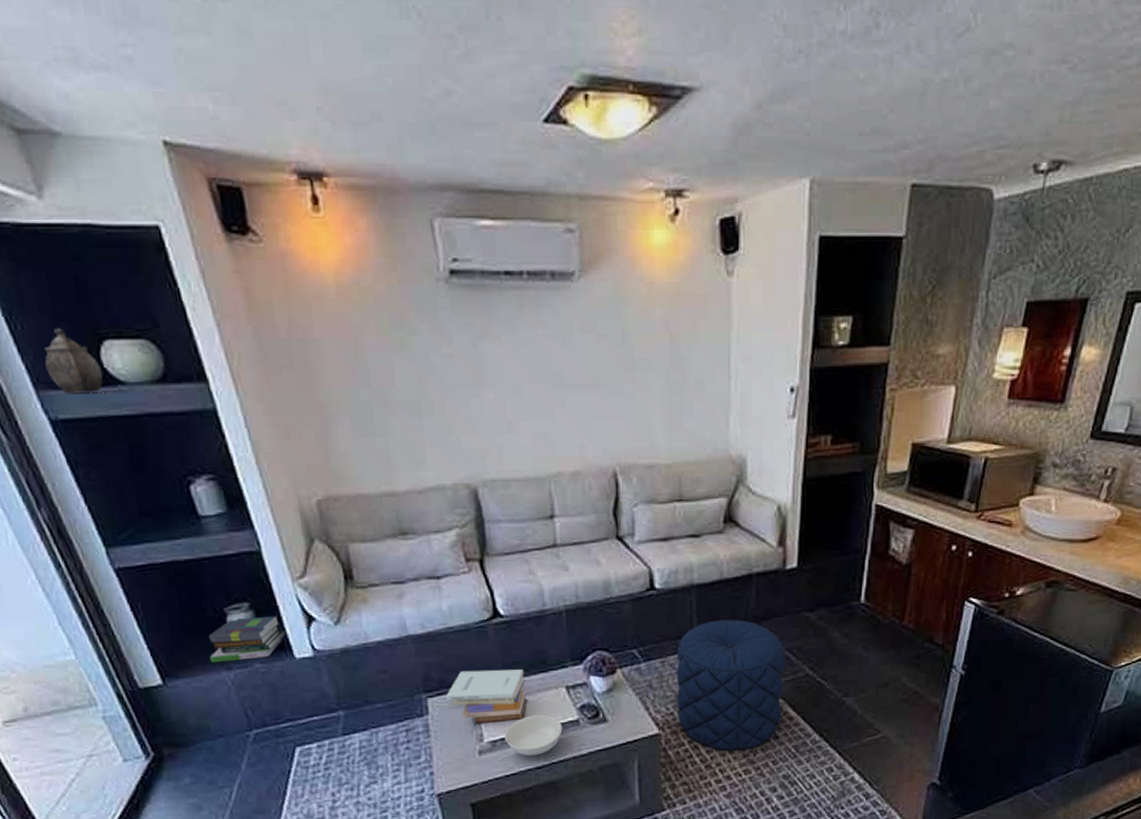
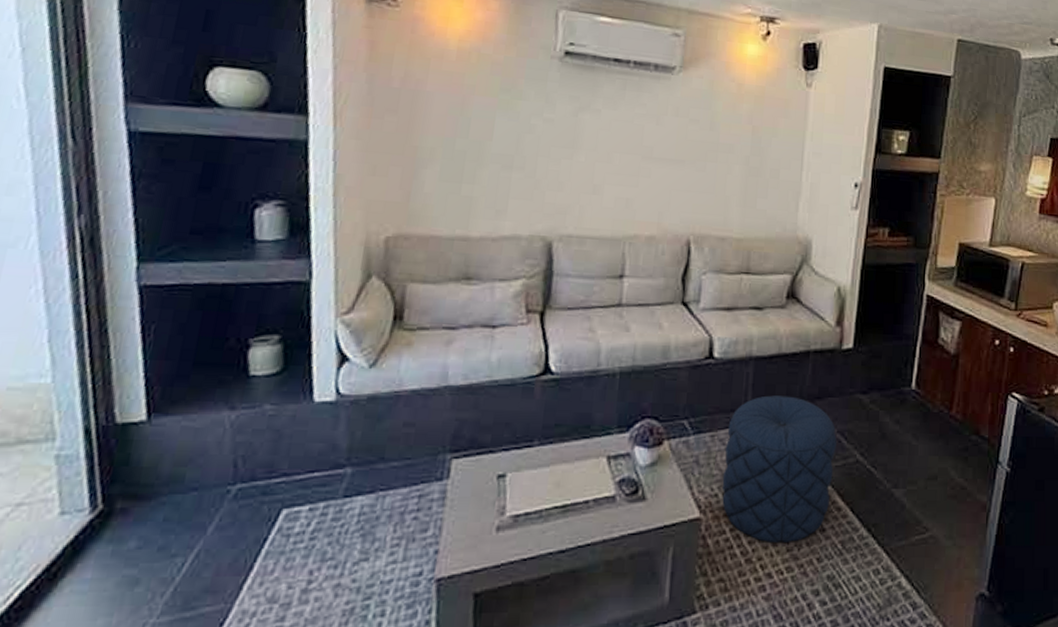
decorative jar: present [44,329,103,394] -> none [144,51,203,112]
books: present [209,615,287,663] -> none [213,351,312,400]
books: present [445,669,527,724] -> none [472,430,566,494]
bowl: present [504,714,563,756] -> none [529,487,596,537]

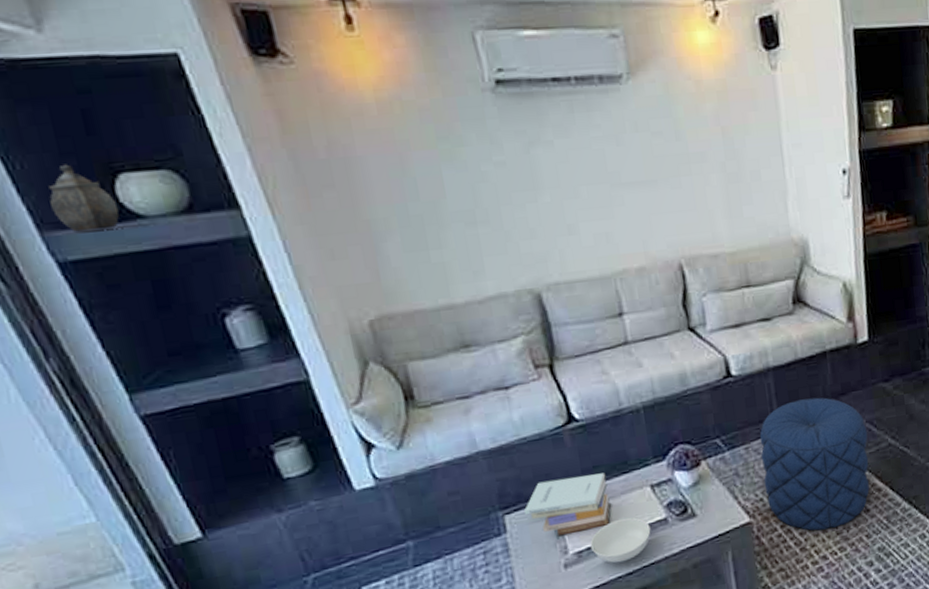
decorative jar: none [144,51,203,112] -> present [48,165,119,234]
books: none [472,430,566,494] -> present [523,473,611,537]
bowl: none [529,487,596,537] -> present [590,517,651,564]

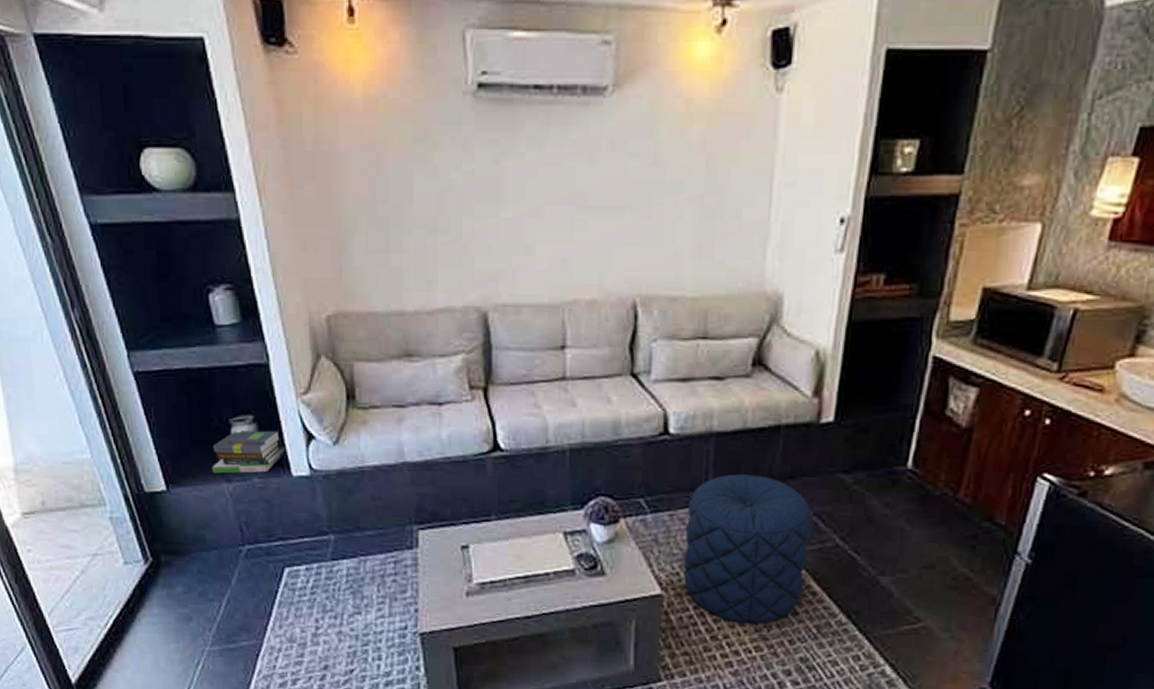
decorative jar: present [48,165,119,234] -> none [91,136,141,200]
books: none [254,447,344,507] -> present [212,430,286,474]
books: present [523,473,611,537] -> none [437,504,521,563]
bowl: present [590,517,651,564] -> none [494,559,556,604]

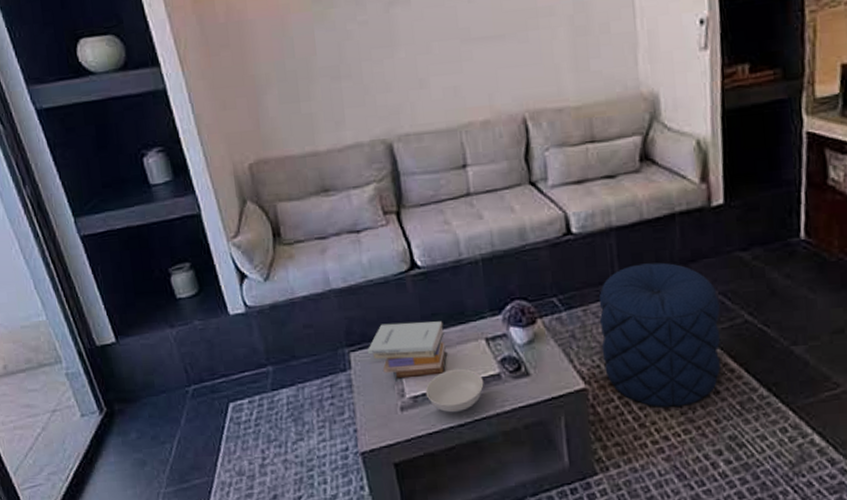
books: present [212,430,286,474] -> none [155,274,222,321]
books: none [437,504,521,563] -> present [367,321,447,379]
bowl: none [494,559,556,604] -> present [425,368,484,413]

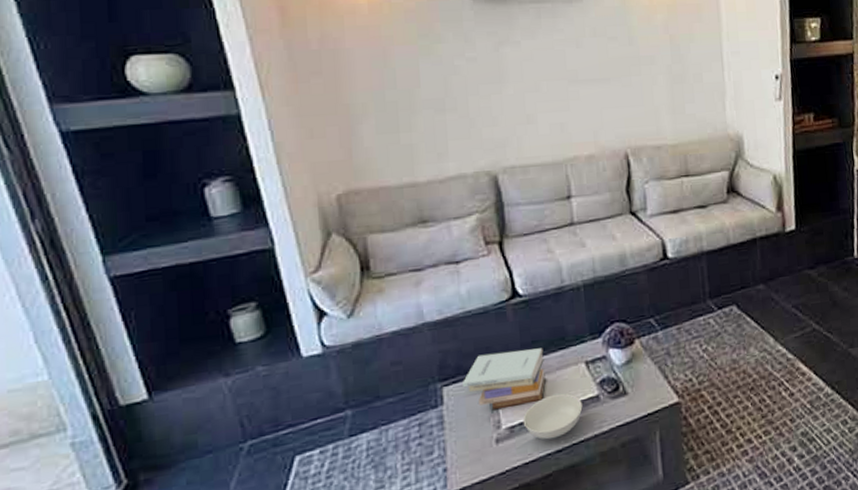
pouf: present [598,262,721,407] -> none [691,281,794,414]

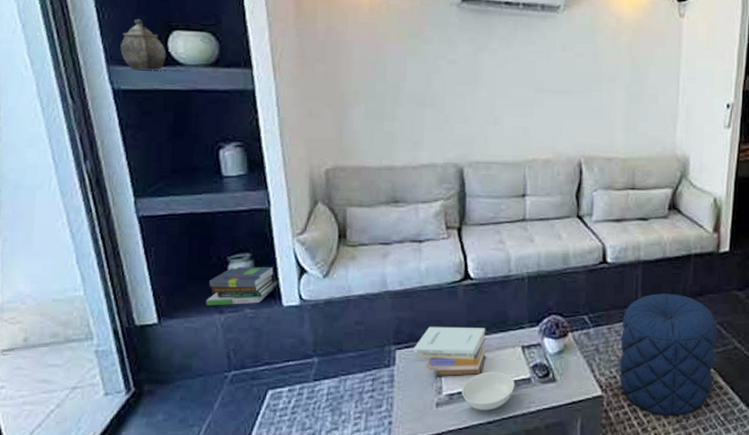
decorative jar: none [65,47,125,107] -> present [120,20,166,71]
books: none [206,313,295,370] -> present [205,266,279,306]
pouf: none [691,281,794,414] -> present [619,293,717,415]

